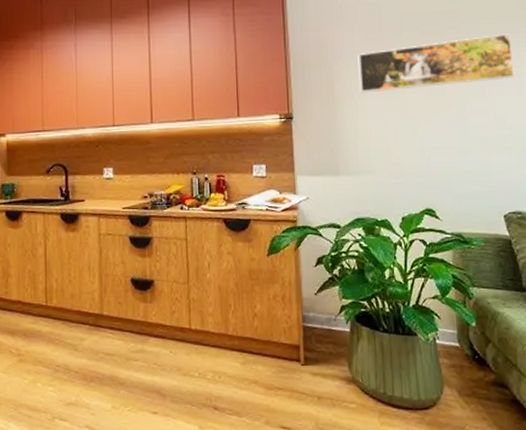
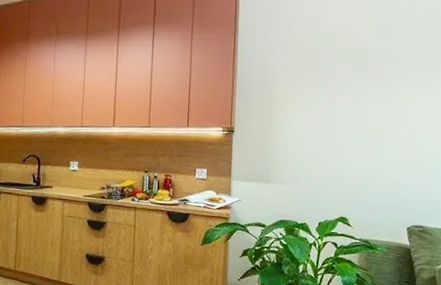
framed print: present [357,33,514,93] -> none [294,72,432,115]

